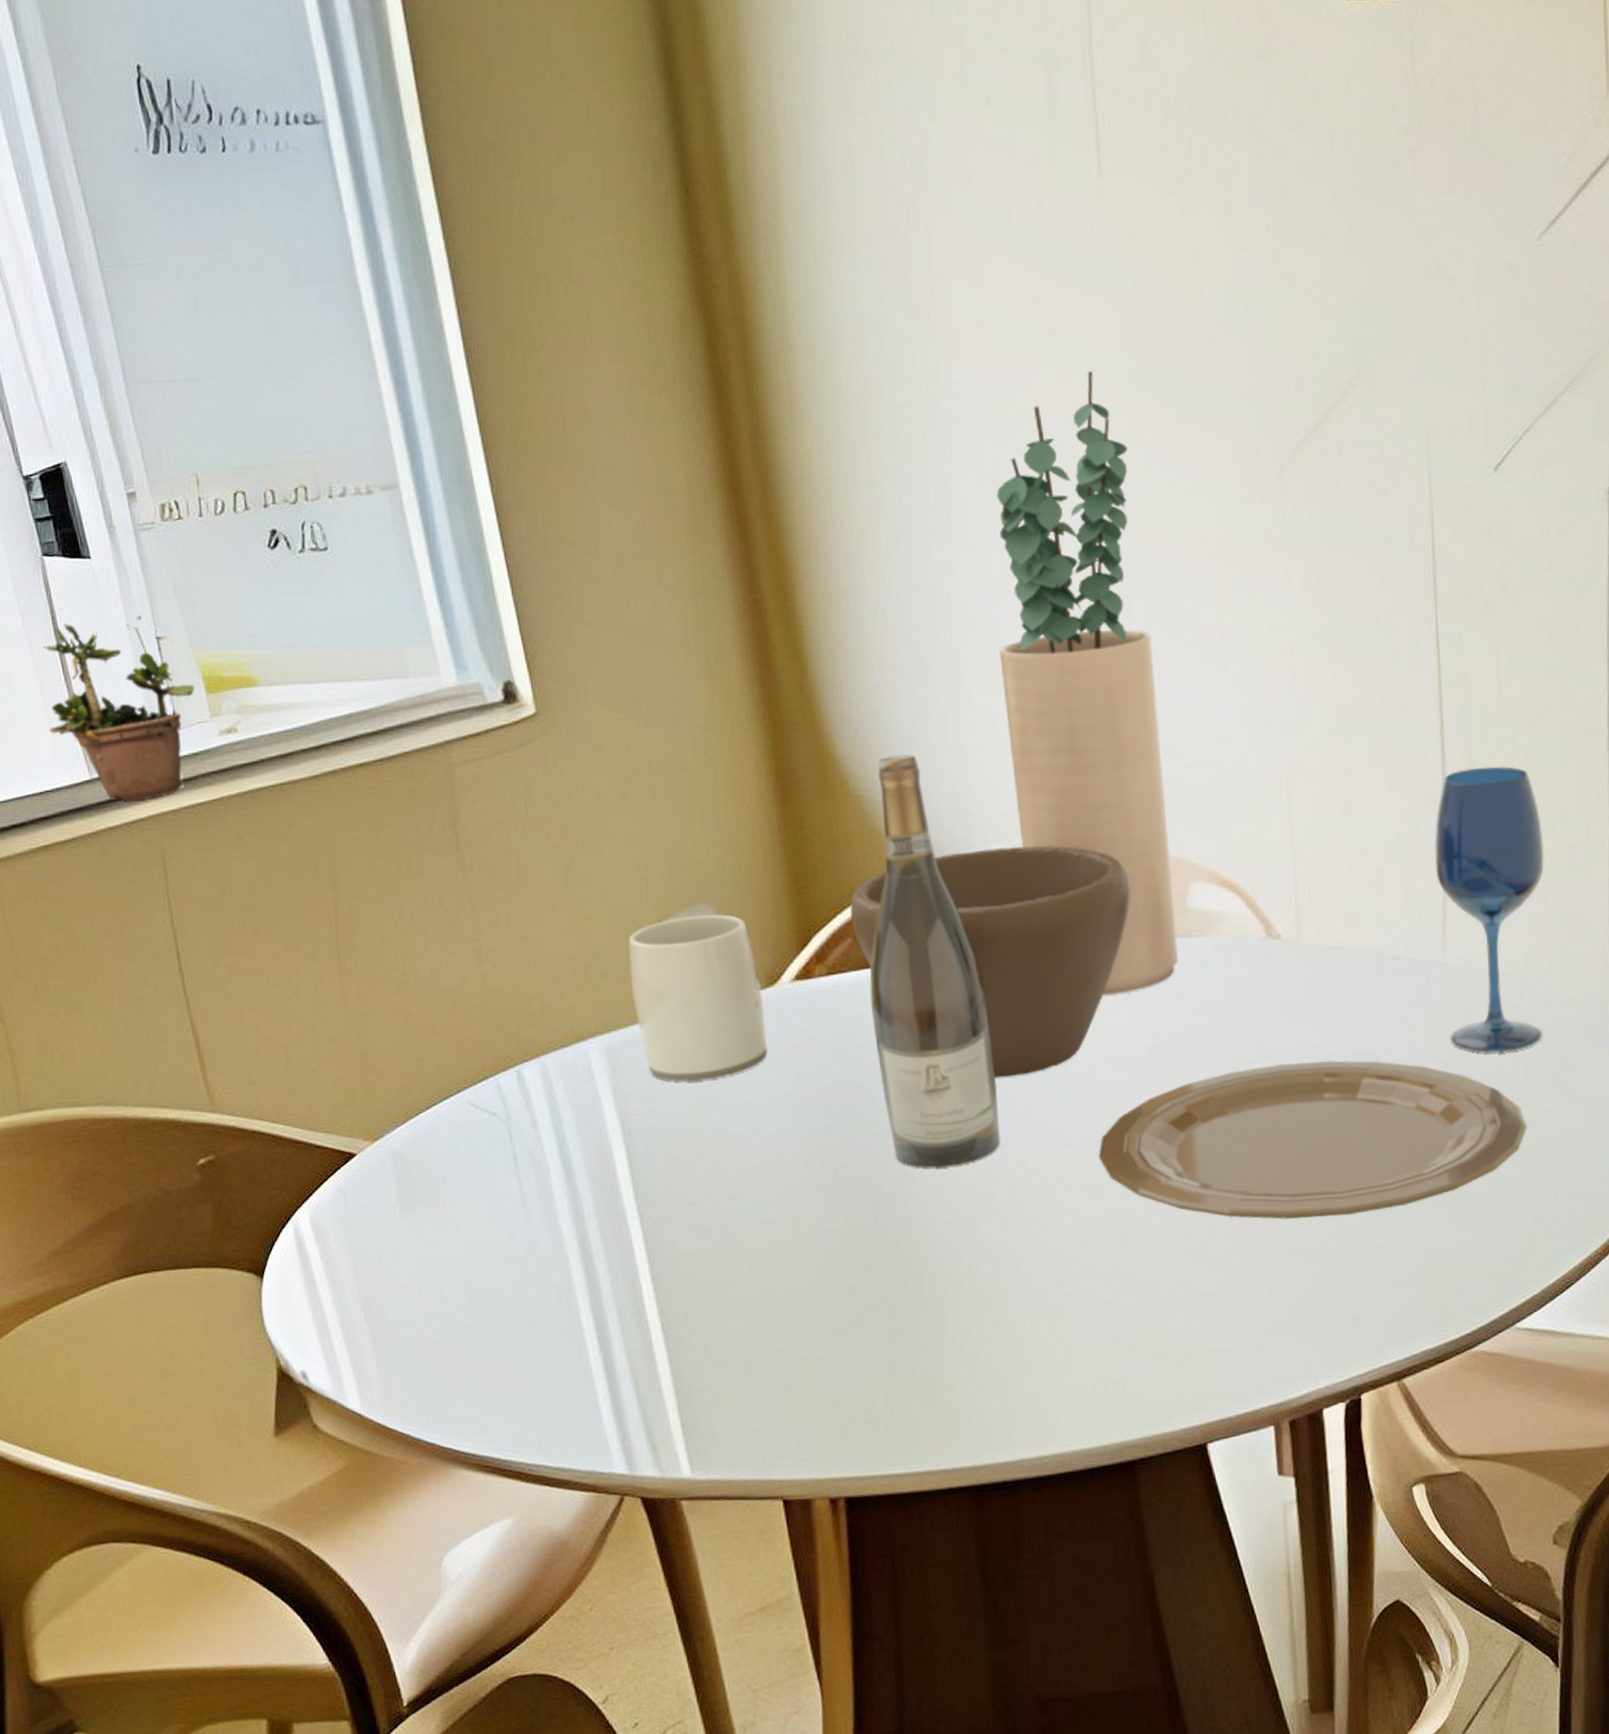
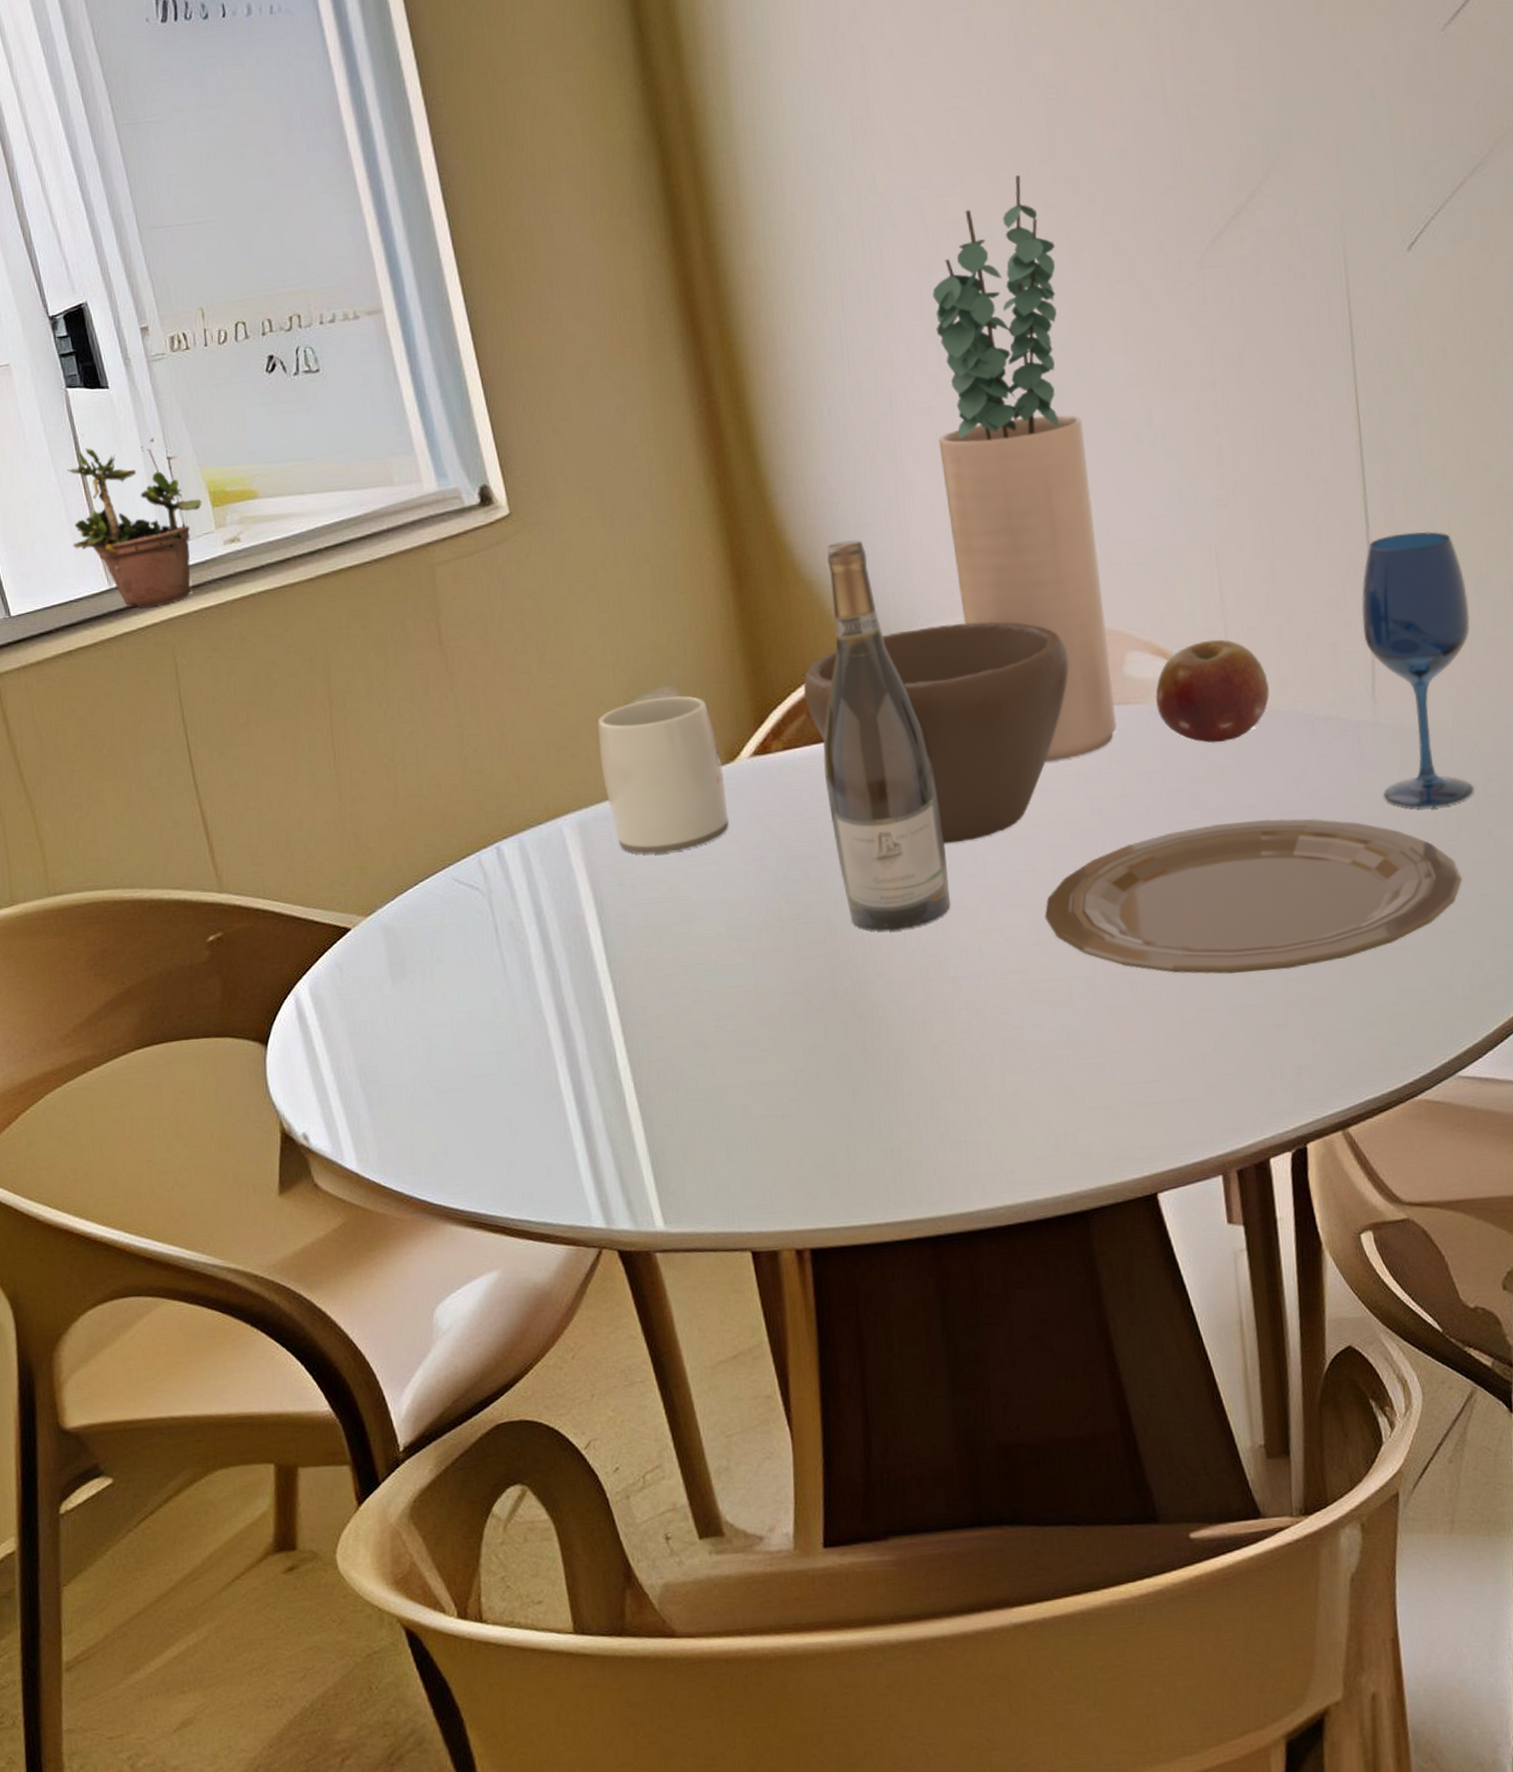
fruit: none [1220,871,1338,980] -> present [1155,639,1270,743]

